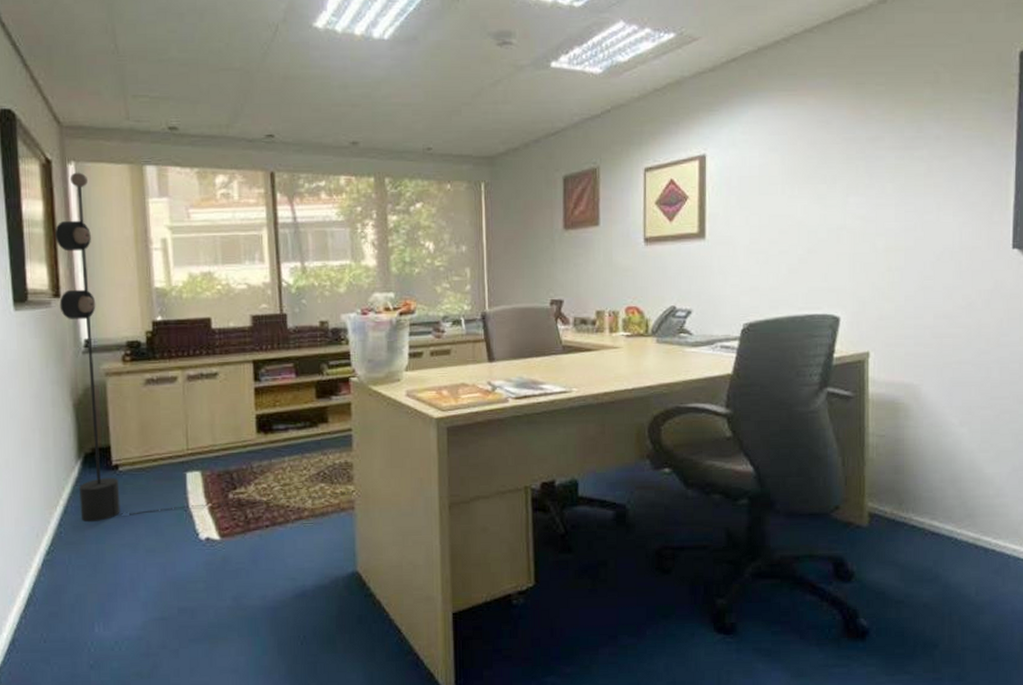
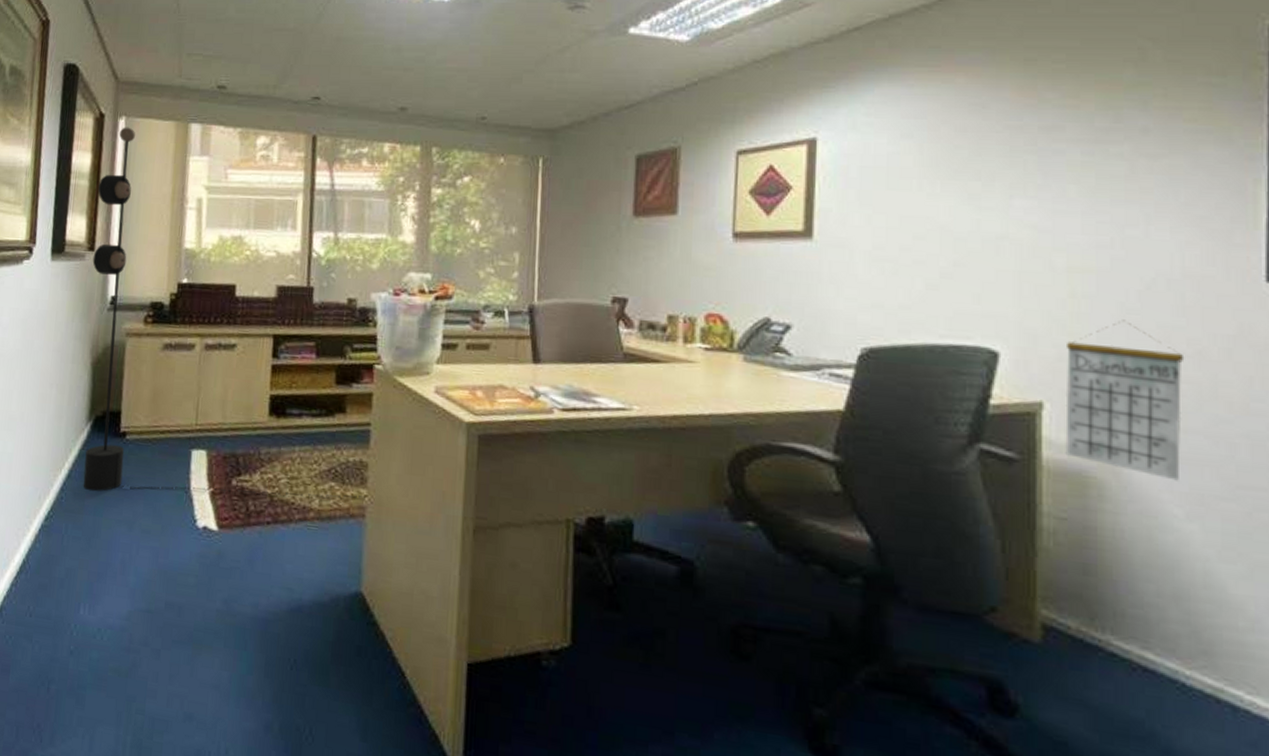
calendar: none [884,284,961,399] -> present [1065,319,1185,481]

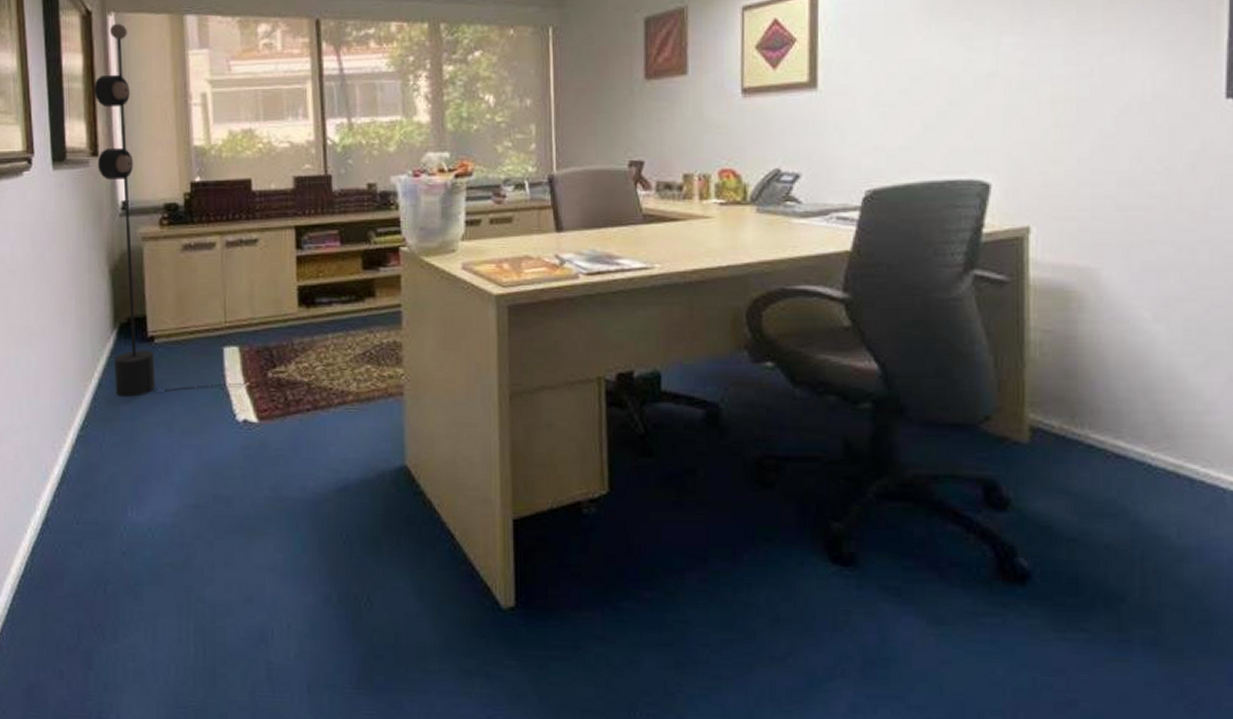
calendar: present [1065,319,1185,481] -> none [1049,144,1154,287]

